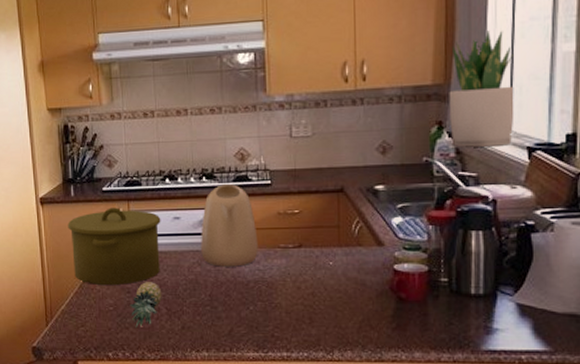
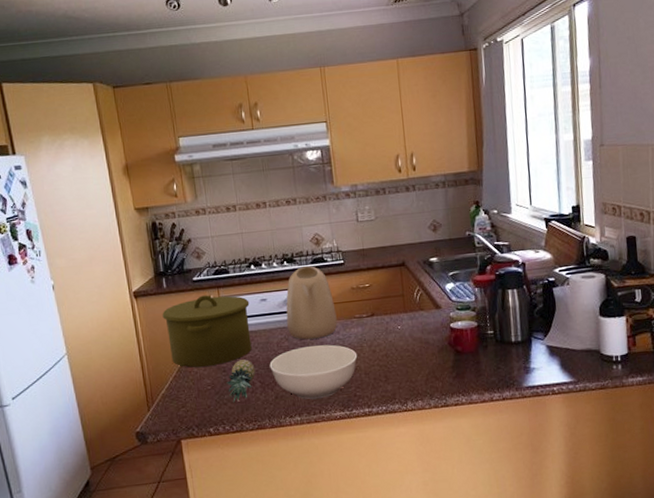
bowl: none [178,275,279,335] -> present [269,344,358,399]
planter: present [449,30,515,148] -> none [482,125,533,222]

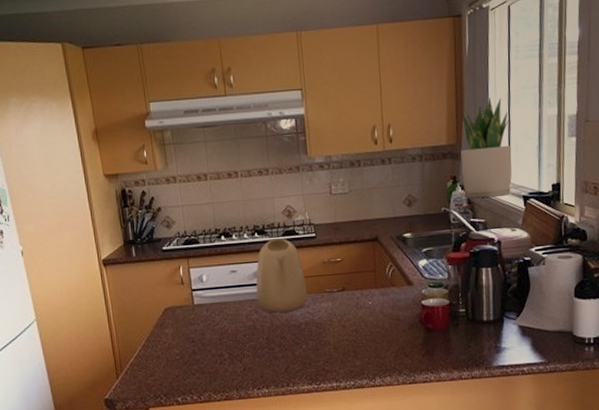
cooking pot: present [162,295,252,368] -> none [131,265,221,337]
fruit: present [226,359,256,402] -> none [194,330,224,373]
bowl: present [269,344,358,399] -> none [238,318,327,372]
planter: none [482,125,533,222] -> present [460,98,513,198]

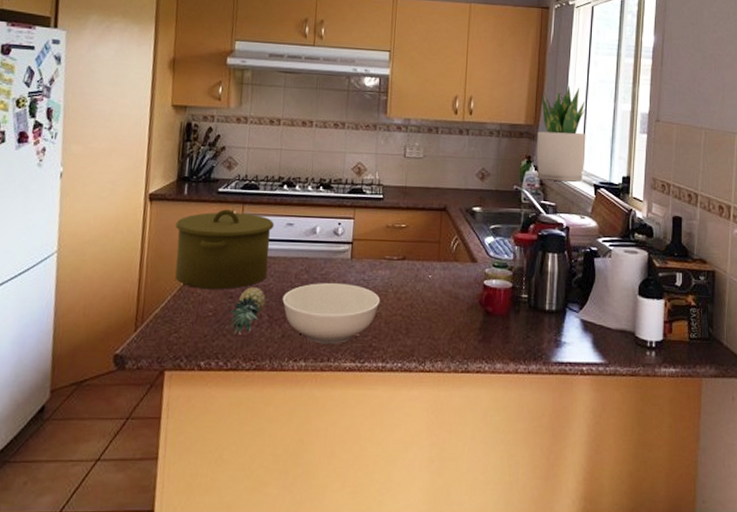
cooking pot: none [131,265,221,337] -> present [175,209,275,289]
fruit: none [194,330,224,373] -> present [230,287,266,335]
bowl: none [238,318,327,372] -> present [282,283,381,344]
kettle: present [256,238,308,313] -> none [310,195,366,276]

